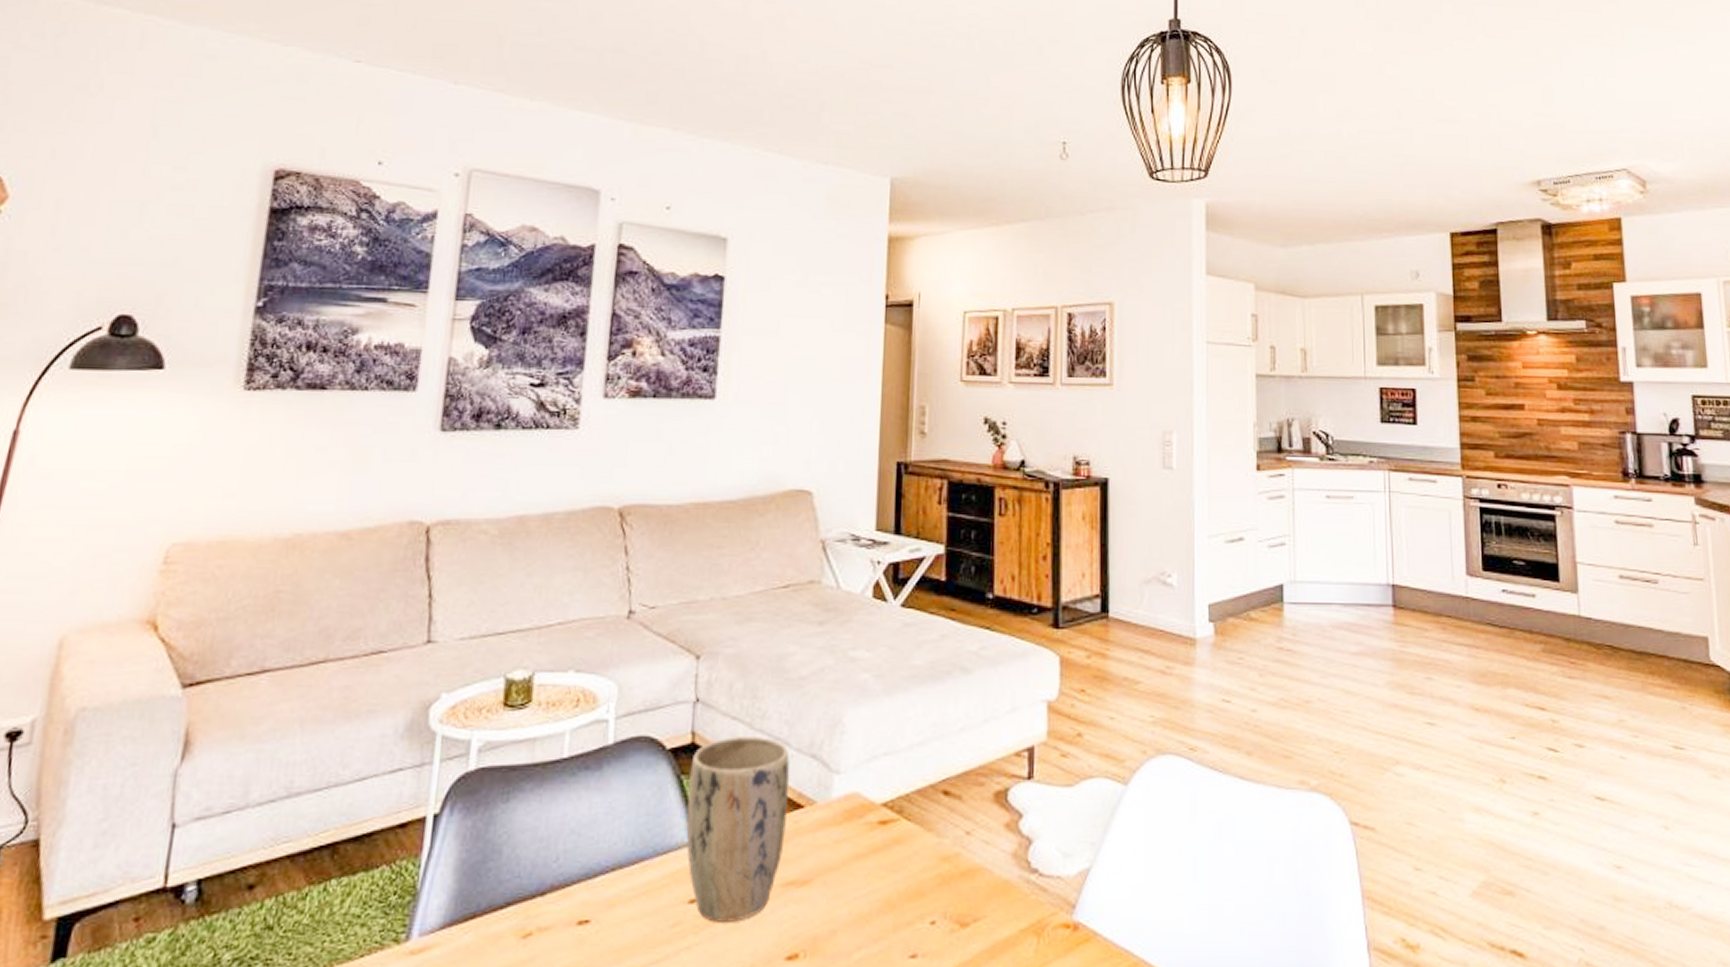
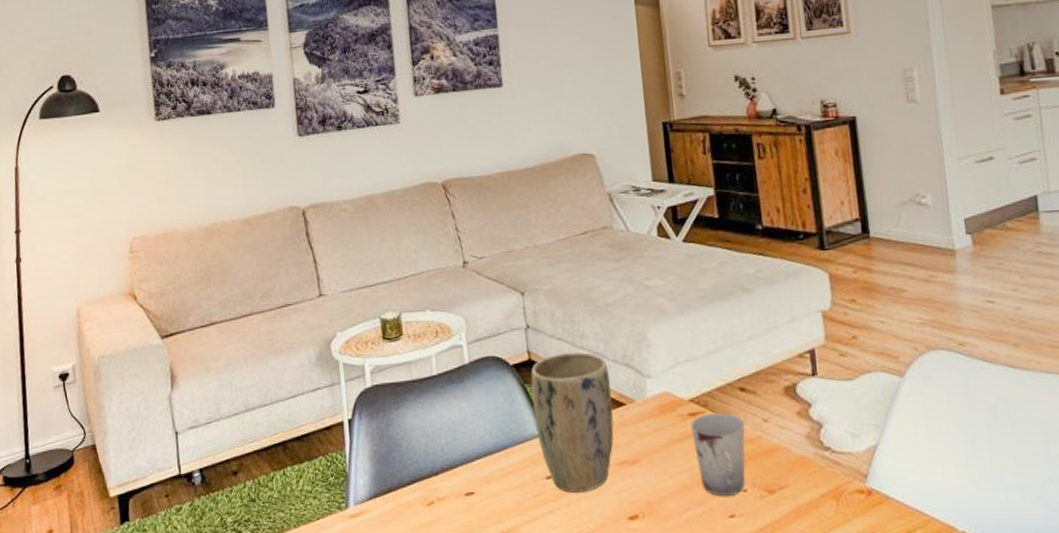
cup: none [879,822,943,929] -> present [691,413,746,496]

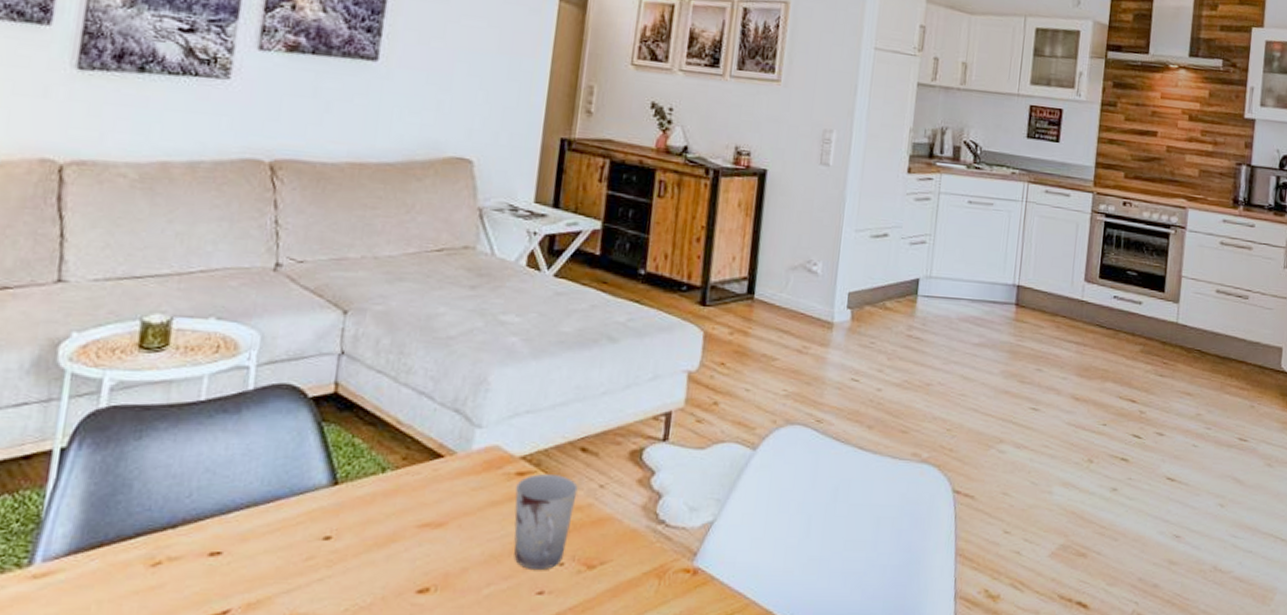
plant pot: present [530,352,614,493] -> none [324,389,433,558]

